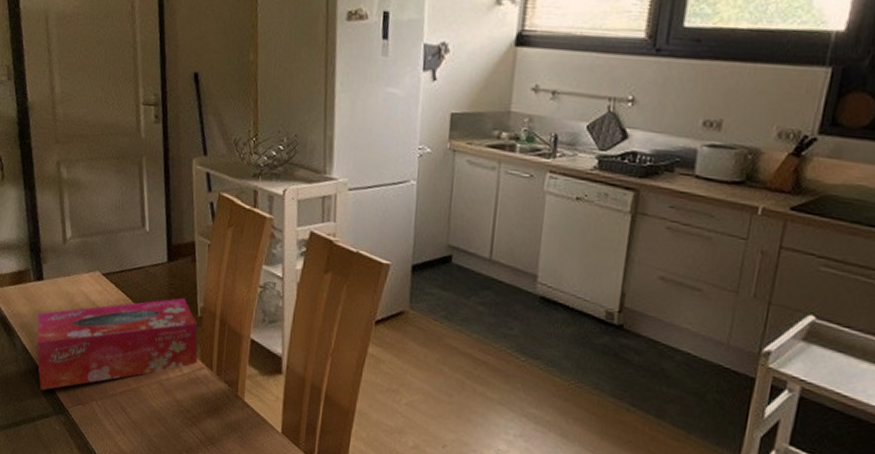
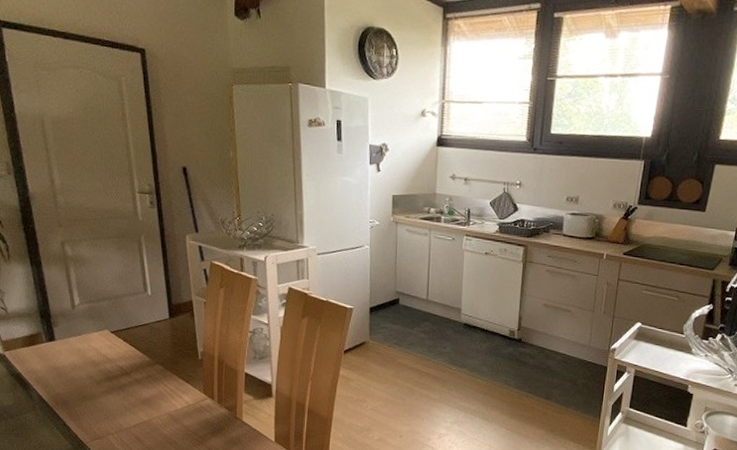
tissue box: present [36,297,198,390] -> none [52,345,201,432]

